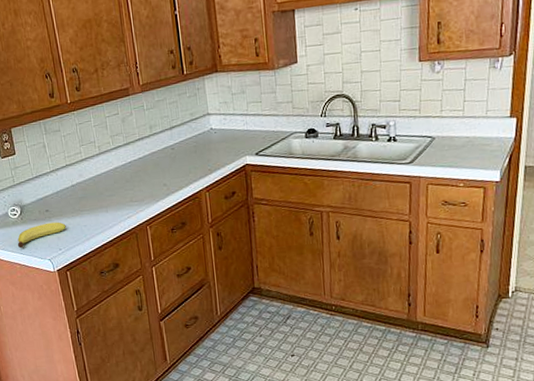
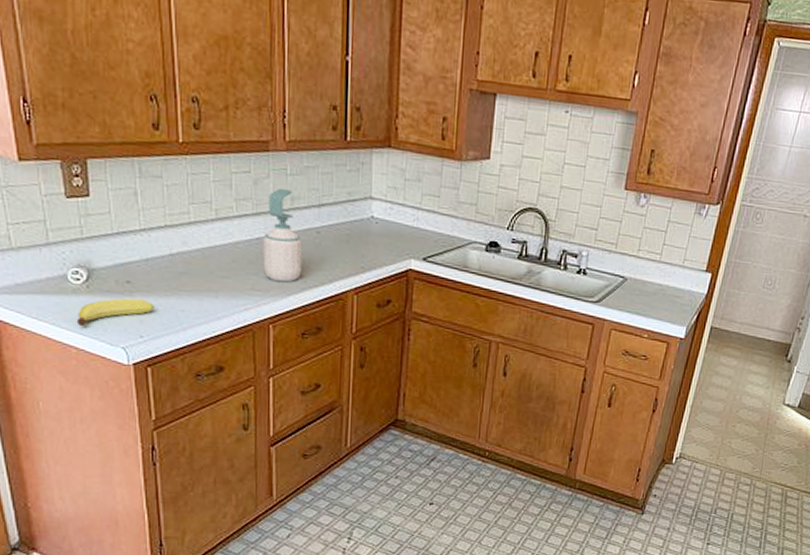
soap bottle: none [134,120,165,193] -> present [263,188,302,283]

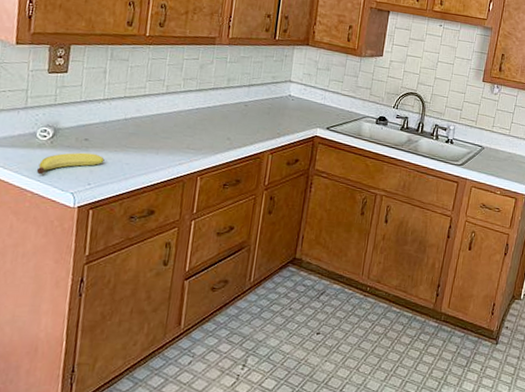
soap bottle: present [263,188,302,283] -> none [198,71,233,144]

